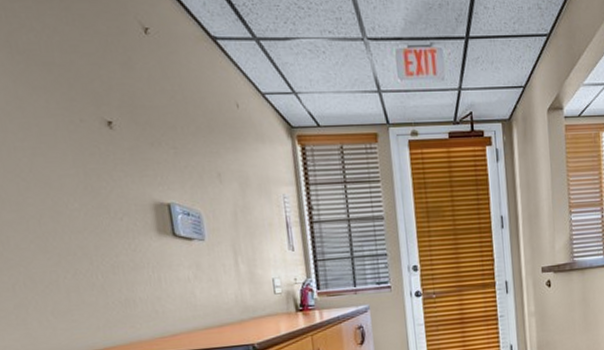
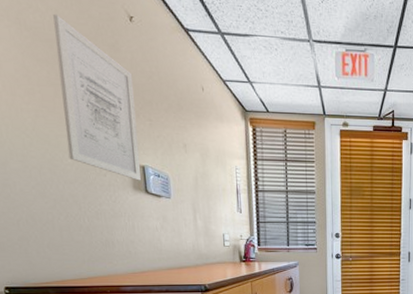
wall art: none [51,32,167,223] -> present [53,13,142,181]

